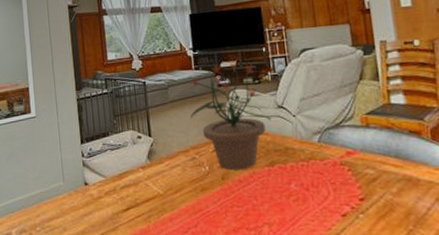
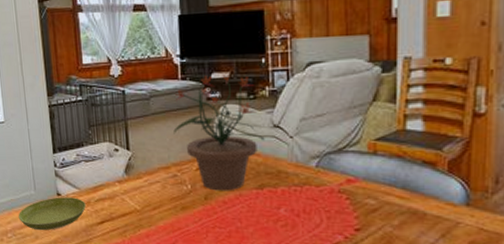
saucer: none [47,186,112,222] -> present [18,197,86,231]

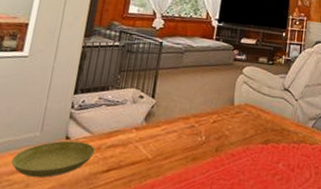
potted plant: present [173,73,265,191] -> none [199,39,276,145]

